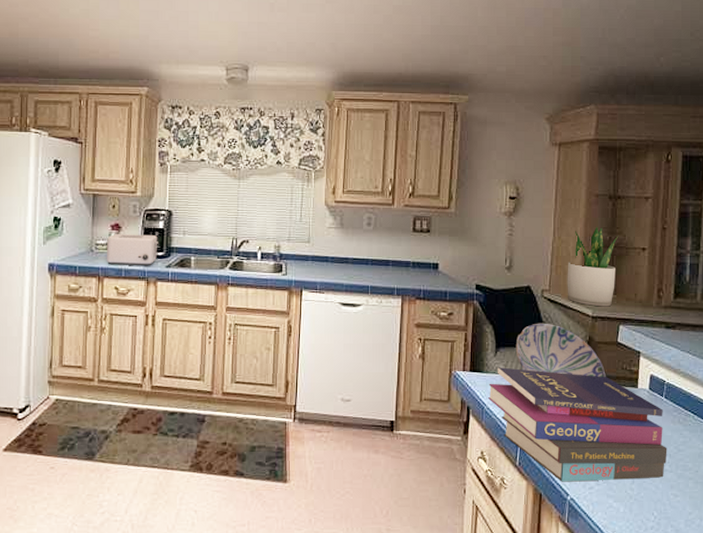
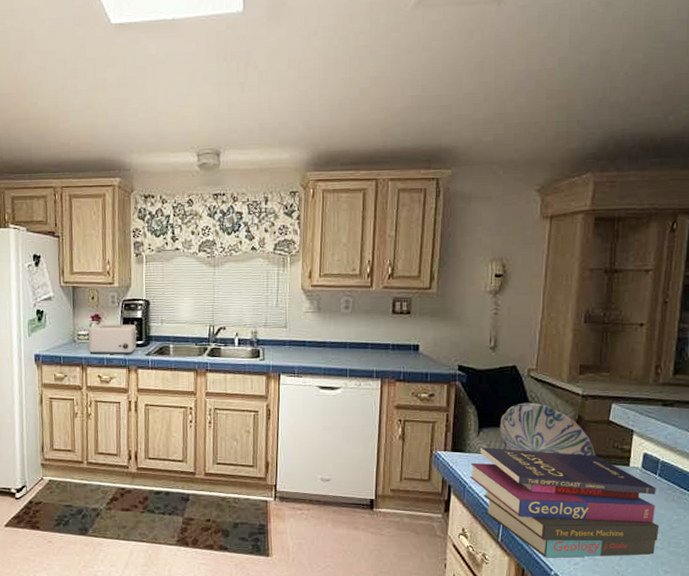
planter: present [567,226,619,307] -> none [555,302,614,385]

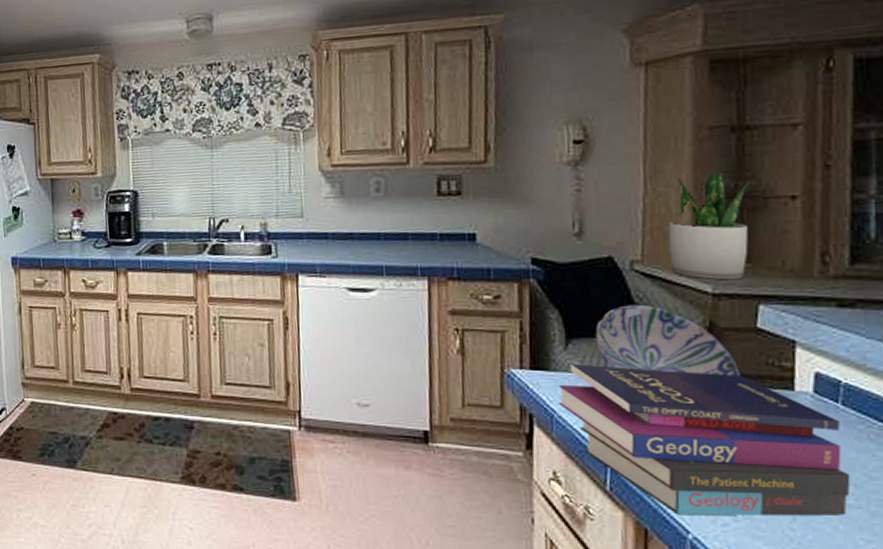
toaster: present [88,323,137,355] -> none [69,219,125,256]
planter: none [555,302,614,385] -> present [668,170,750,281]

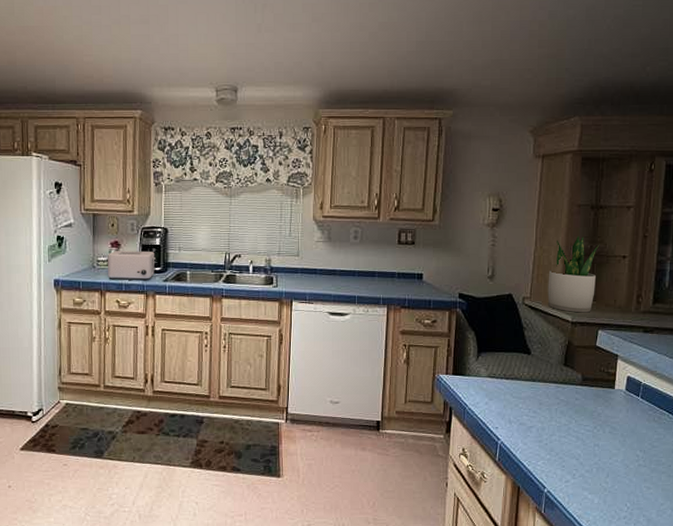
toaster: none [69,219,125,256] -> present [107,250,155,281]
books: present [558,364,851,516] -> none [470,371,642,476]
bowl: present [595,304,740,377] -> none [496,328,584,380]

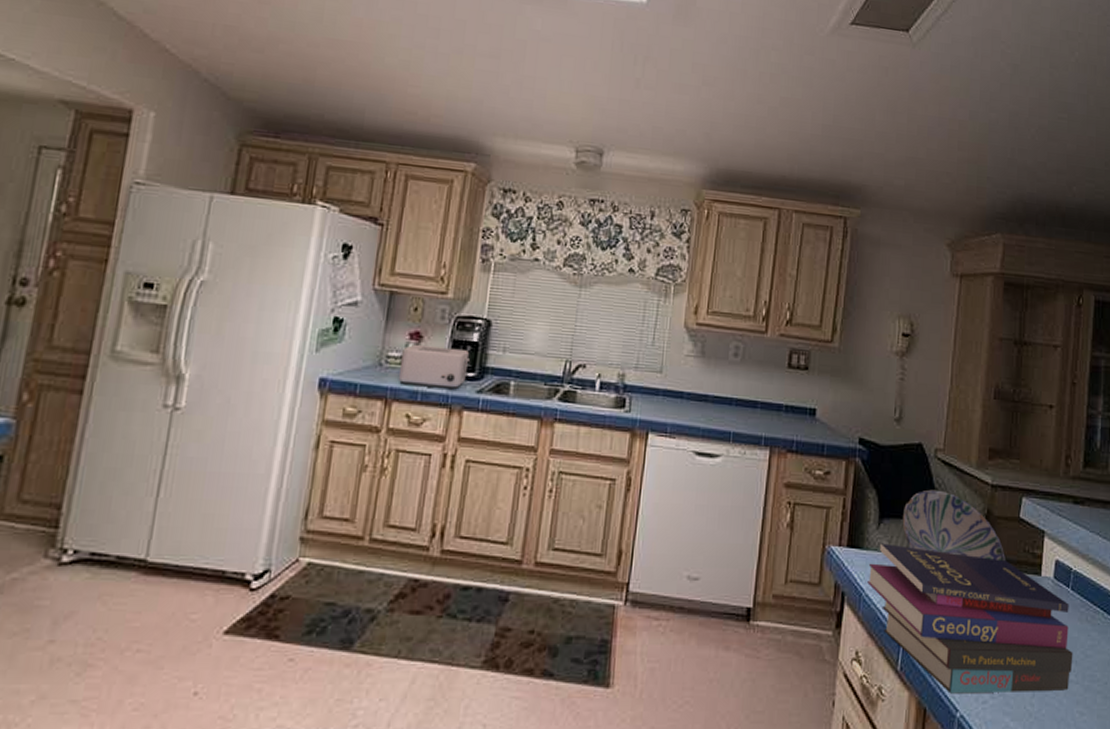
books: none [470,371,642,476] -> present [867,543,1073,694]
bowl: none [496,328,584,380] -> present [902,489,1005,562]
planter: present [547,235,600,313] -> none [964,376,1024,474]

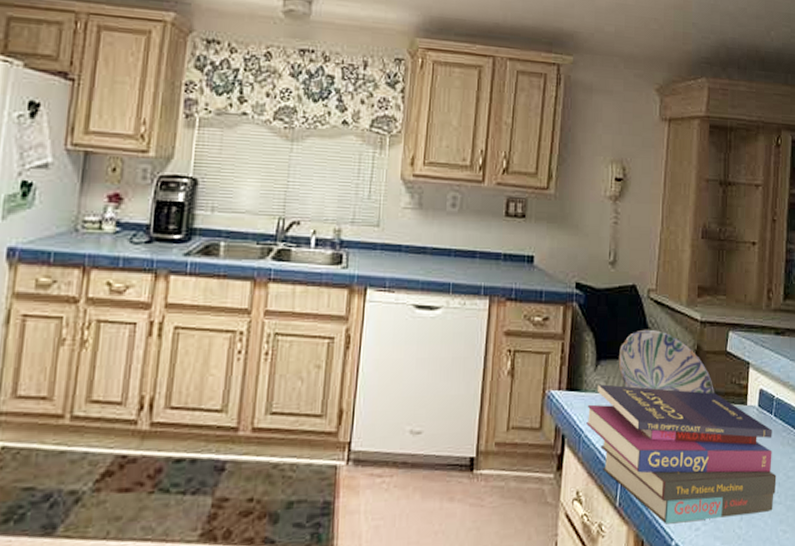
toaster: present [398,344,470,390] -> none [96,206,175,254]

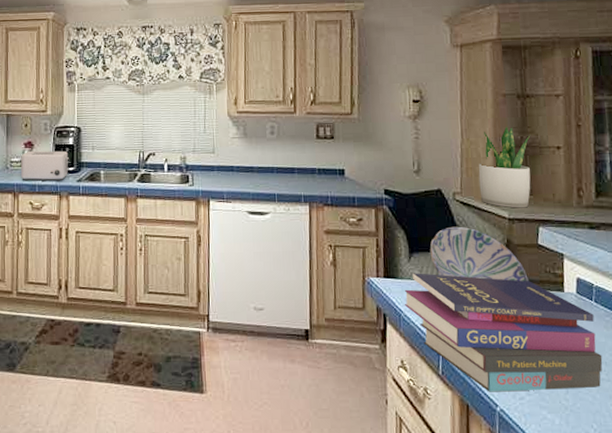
toaster: none [96,206,175,254] -> present [20,150,69,182]
planter: none [675,216,729,310] -> present [478,126,531,208]

